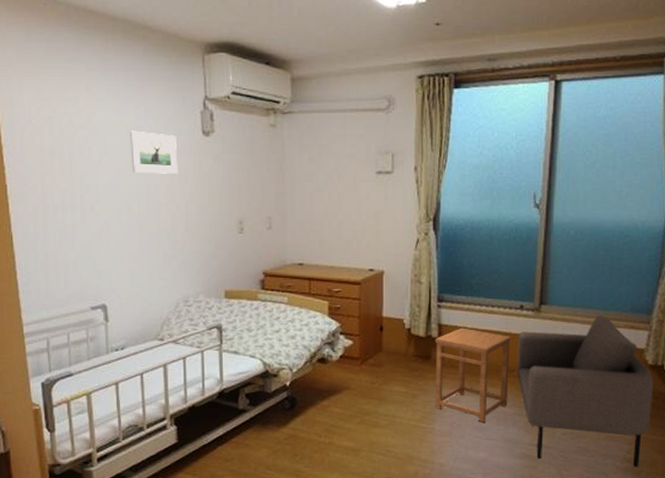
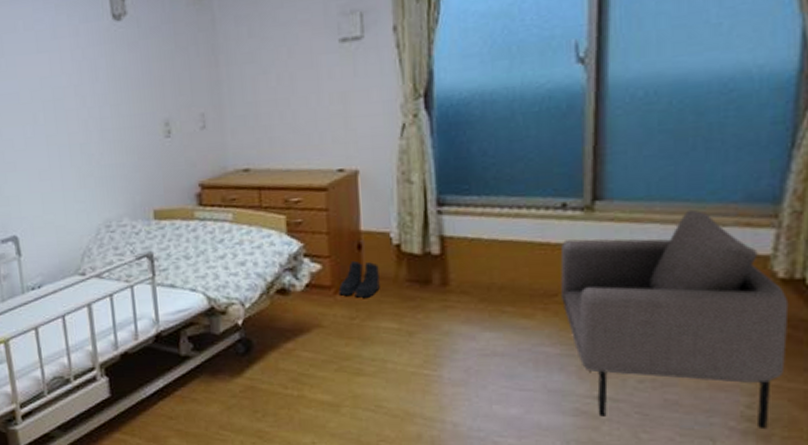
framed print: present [129,130,178,174] -> none [27,24,88,76]
boots: none [364,339,394,368] -> present [338,260,380,298]
side table: present [435,328,512,422] -> none [436,239,551,367]

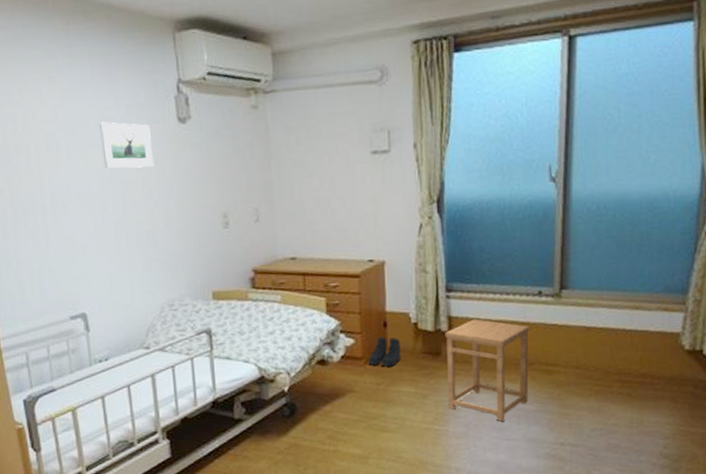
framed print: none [27,24,88,76] -> present [99,122,155,169]
side table: none [436,239,551,367] -> present [445,319,530,422]
armchair: present [560,209,789,430] -> none [537,297,692,464]

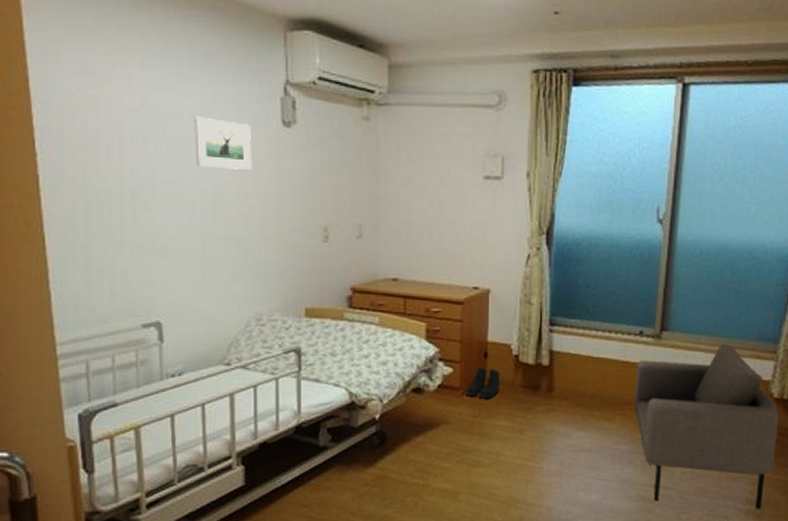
side table: present [445,319,530,422] -> none [543,355,630,461]
armchair: none [537,297,692,464] -> present [634,343,779,510]

